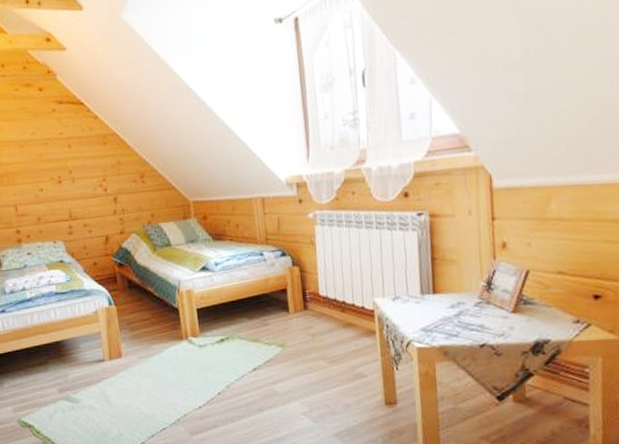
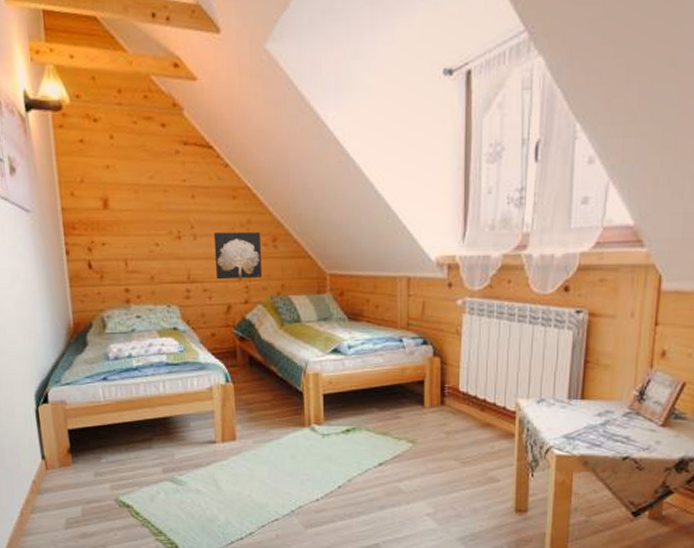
wall art: none [89,171,134,216] -> present [213,231,262,280]

